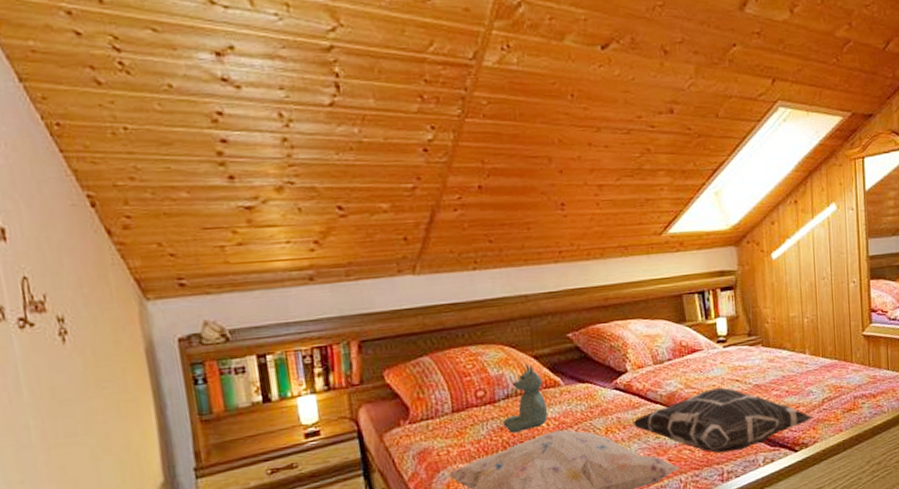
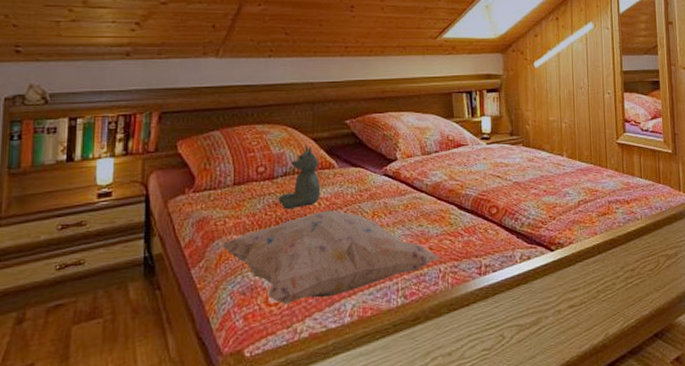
decorative pillow: present [631,387,813,454] -> none [397,181,569,246]

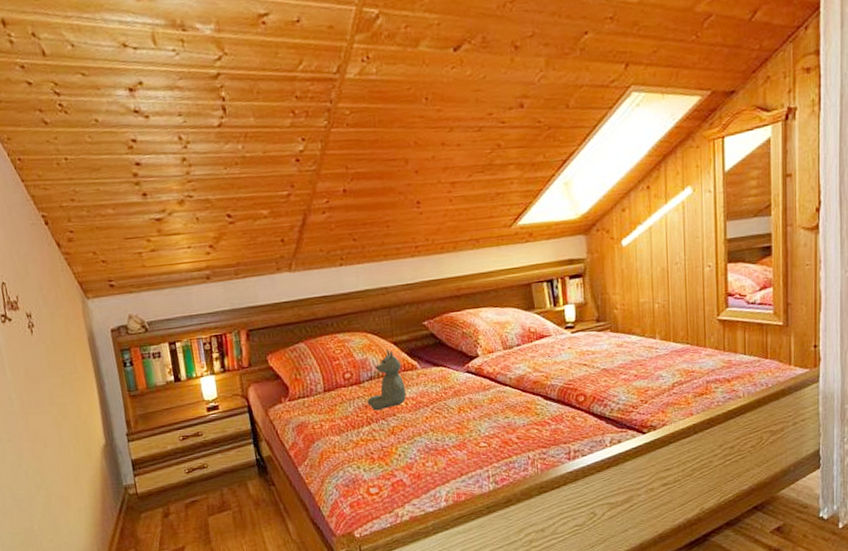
decorative pillow: present [222,210,439,305] -> none [322,409,527,494]

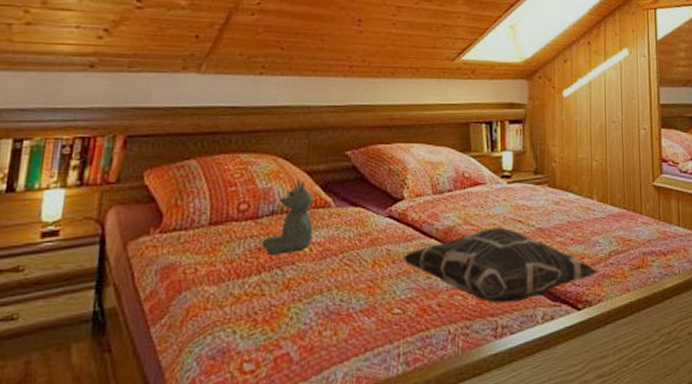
decorative pillow: none [482,371,662,434] -> present [402,227,598,303]

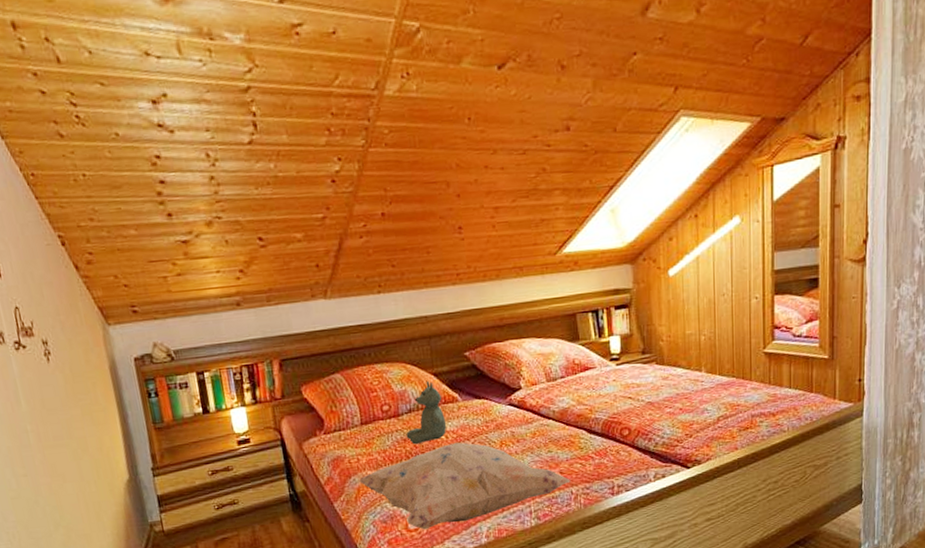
decorative pillow: none [191,258,449,372] -> present [359,442,571,530]
decorative pillow: present [402,227,598,303] -> none [525,404,707,468]

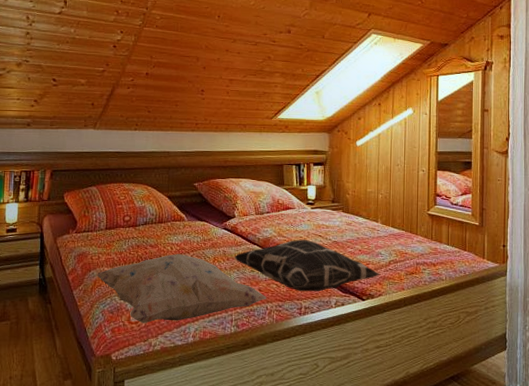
stuffed bear: present [406,380,447,445] -> none [140,201,173,251]
decorative pillow: none [525,404,707,468] -> present [234,239,380,292]

